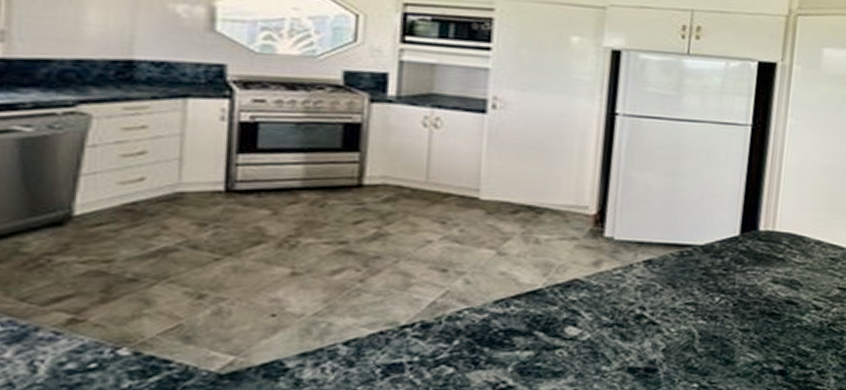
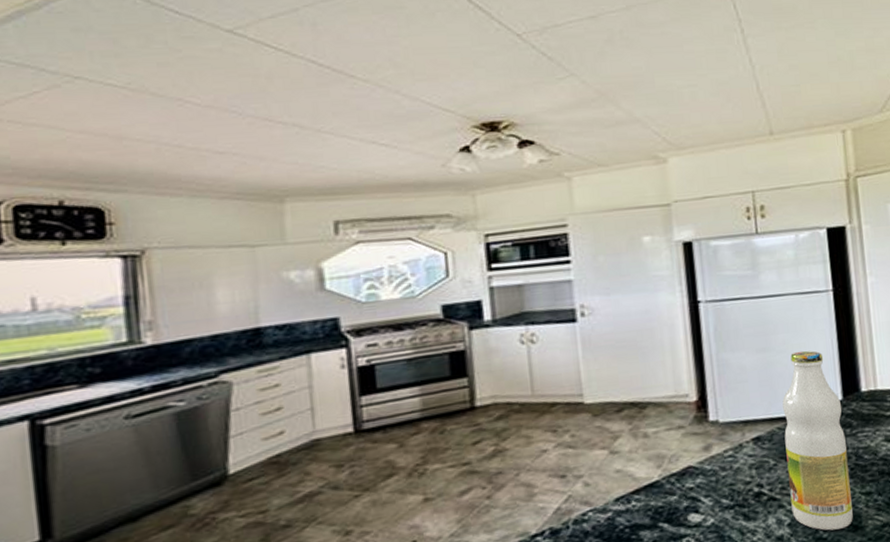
bottle: none [669,181,738,361] -> present [782,350,853,531]

